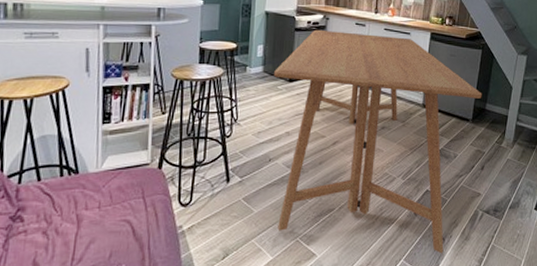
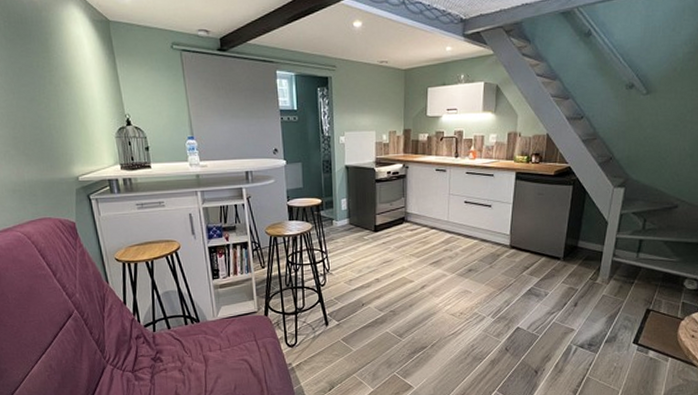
dining table: present [274,29,482,254] -> none [359,179,574,385]

